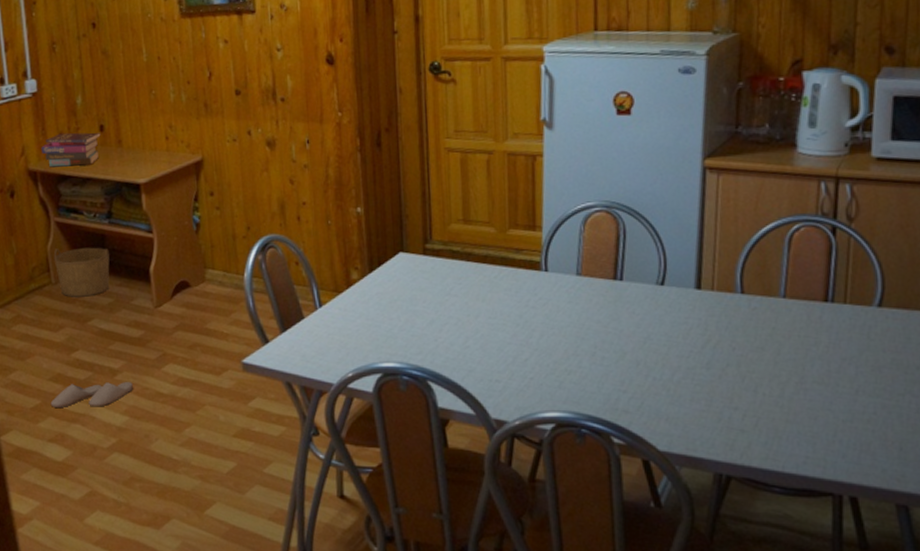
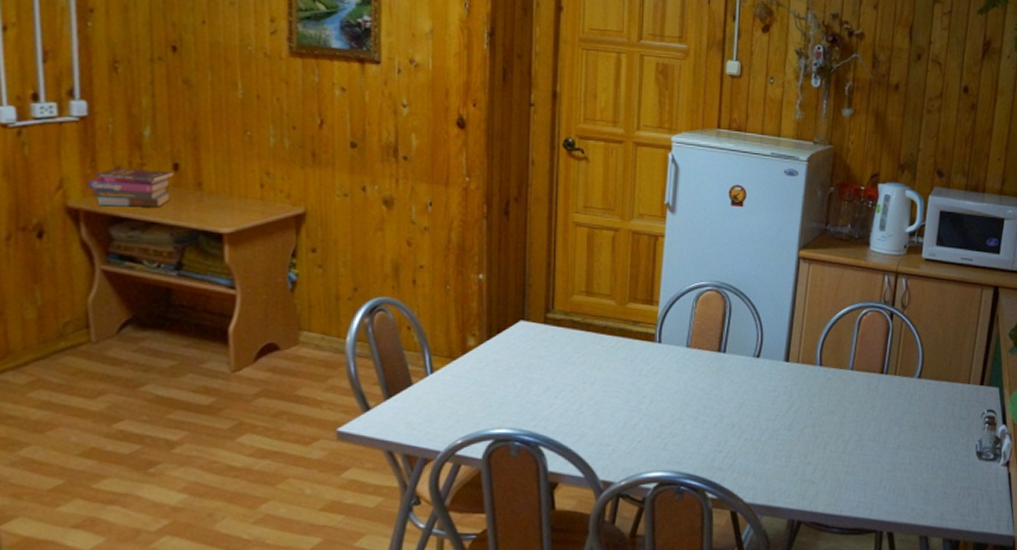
slippers: present [50,382,133,409] -> none [78,455,196,489]
basket: present [53,247,110,297] -> none [96,302,177,359]

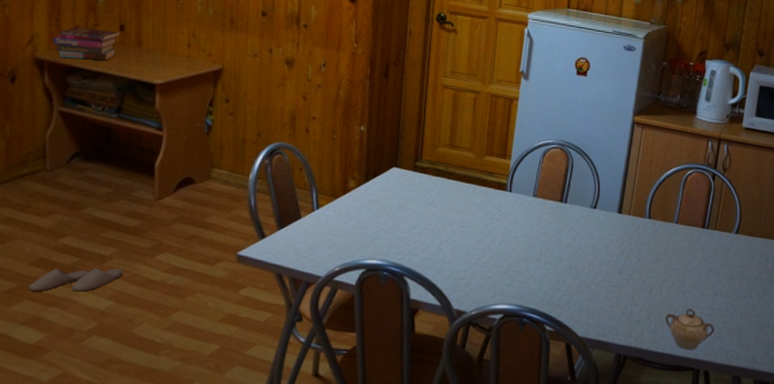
slippers: none [78,455,196,489] -> present [28,268,123,292]
sugar bowl: none [843,464,898,510] -> present [665,309,715,349]

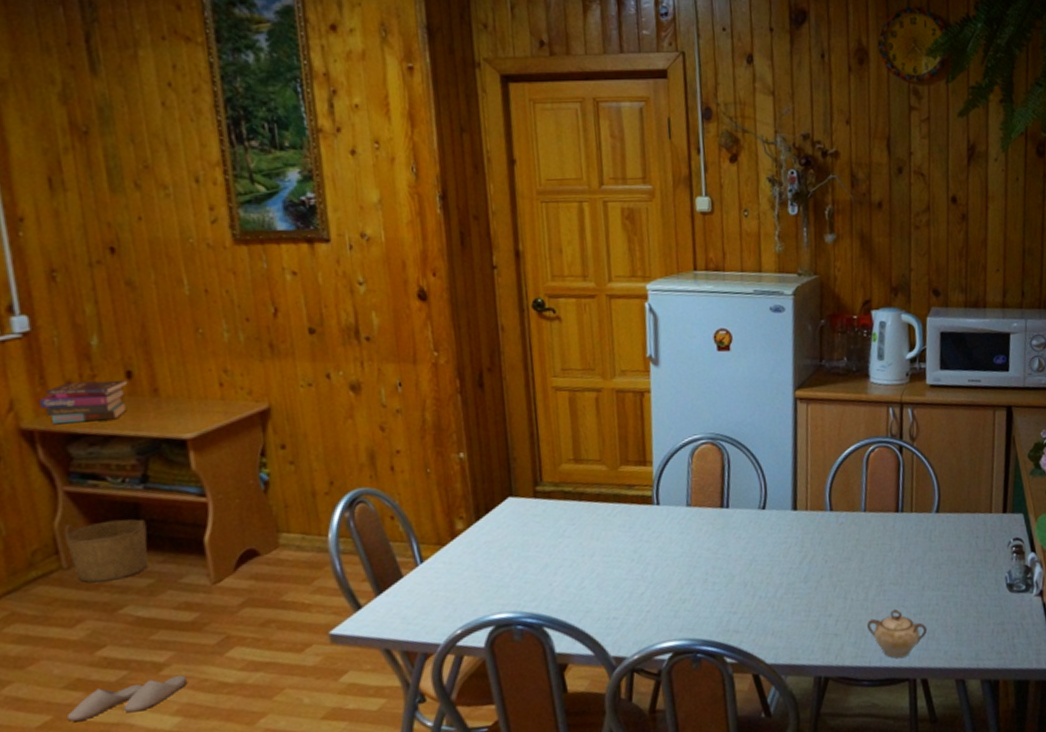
basket: none [52,137,115,185] -> present [64,519,148,583]

